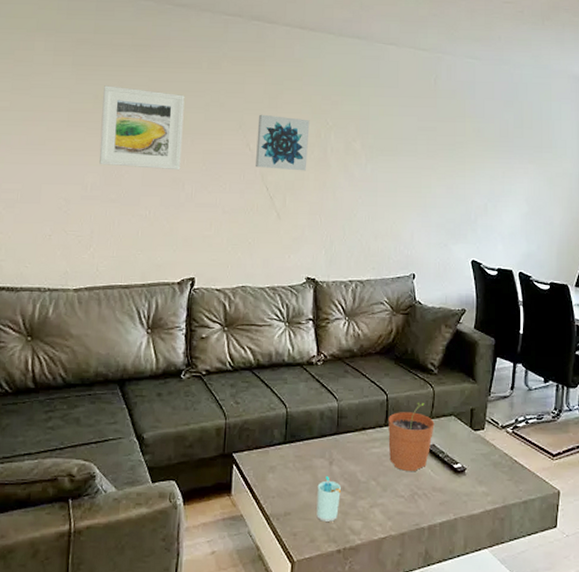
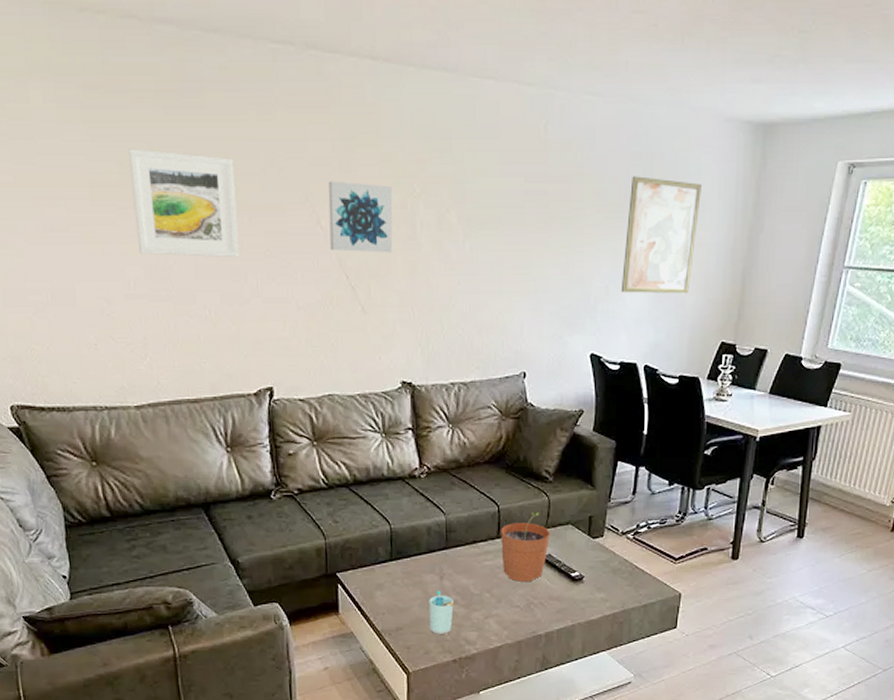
wall art: none [497,119,563,213] -> present [621,176,701,294]

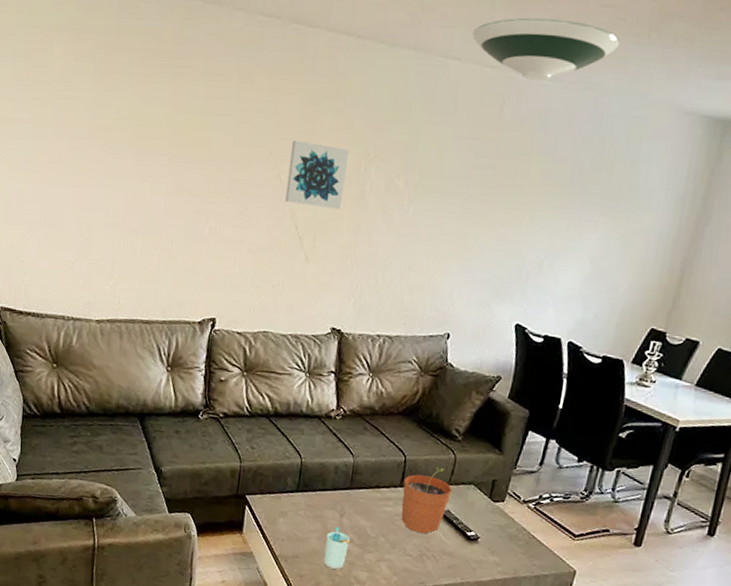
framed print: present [129,148,240,258] -> none [121,98,213,201]
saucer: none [505,29,656,96] -> present [472,17,621,81]
wall art: present [621,176,701,294] -> none [554,160,651,278]

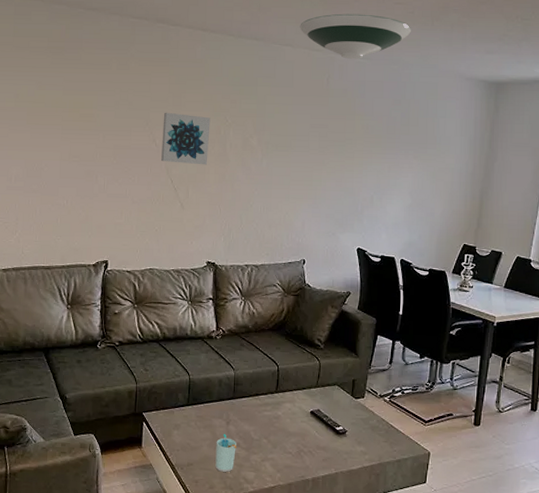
plant pot: present [401,468,452,534] -> none [278,374,320,432]

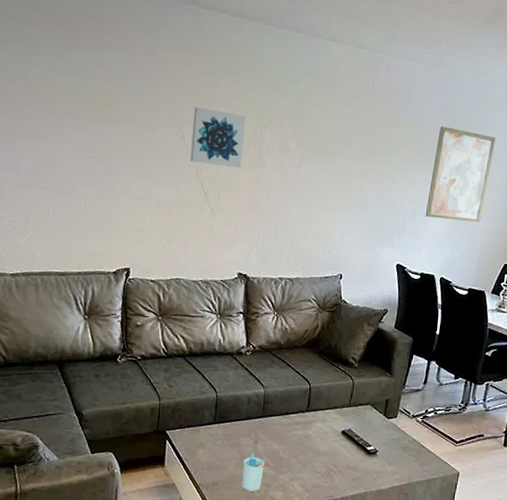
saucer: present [300,13,412,59] -> none [346,8,465,61]
wall art: none [382,117,447,206] -> present [425,126,495,223]

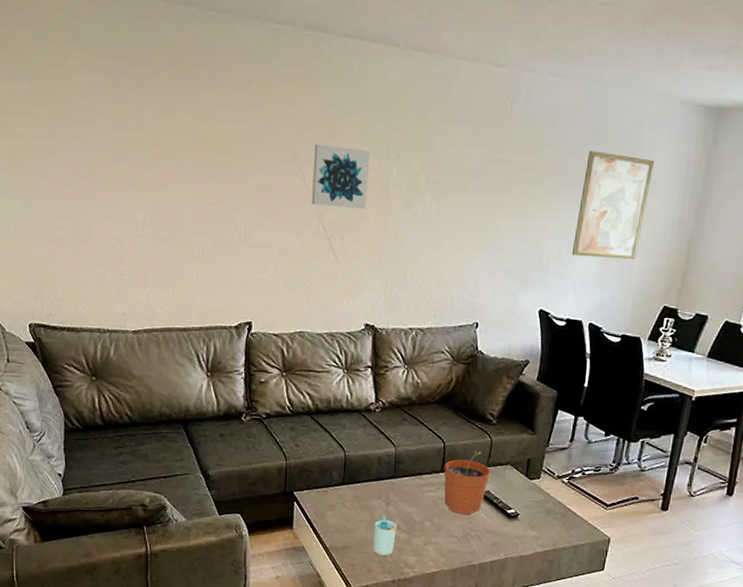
plant pot: none [309,392,352,451] -> present [444,451,491,514]

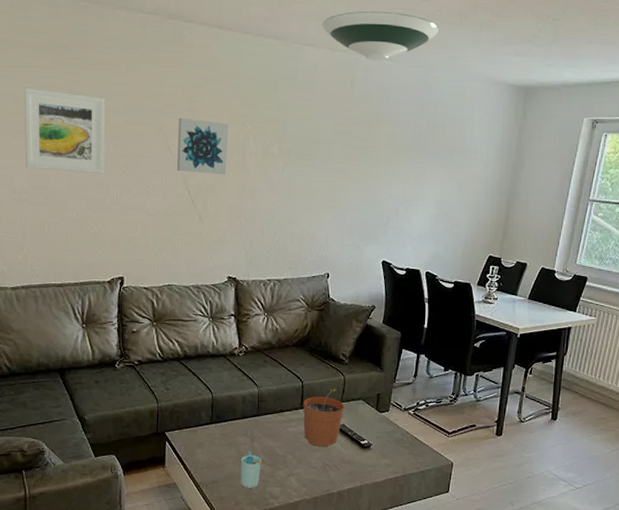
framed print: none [147,110,234,208] -> present [24,88,105,174]
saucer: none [480,17,619,77] -> present [322,11,440,61]
wall art: present [571,151,654,260] -> none [408,123,475,216]

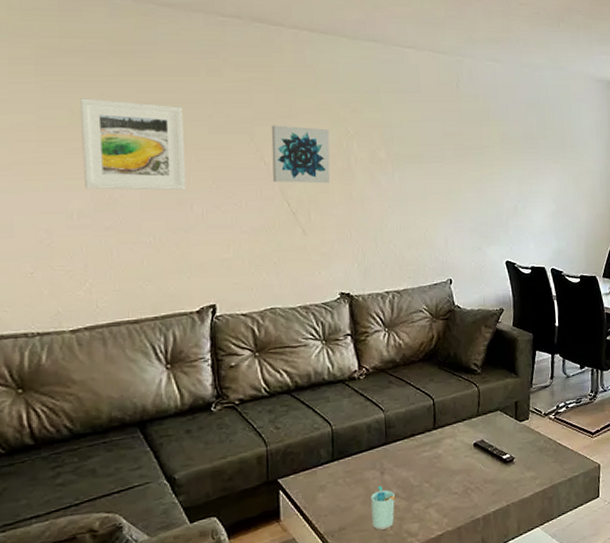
plant pot: present [303,389,345,447] -> none [436,402,482,469]
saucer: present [322,11,440,61] -> none [421,14,539,62]

